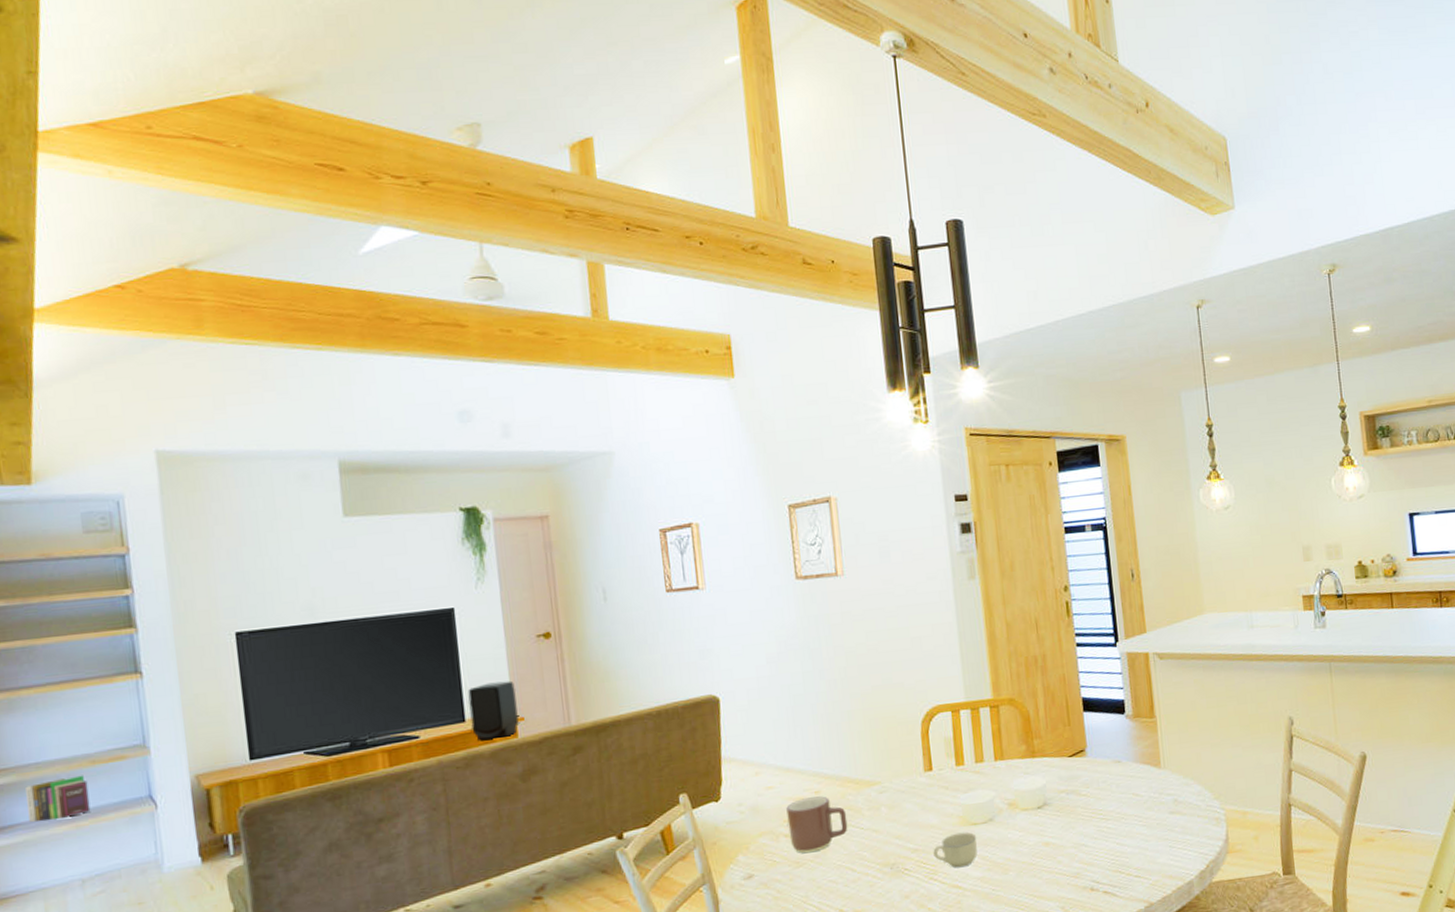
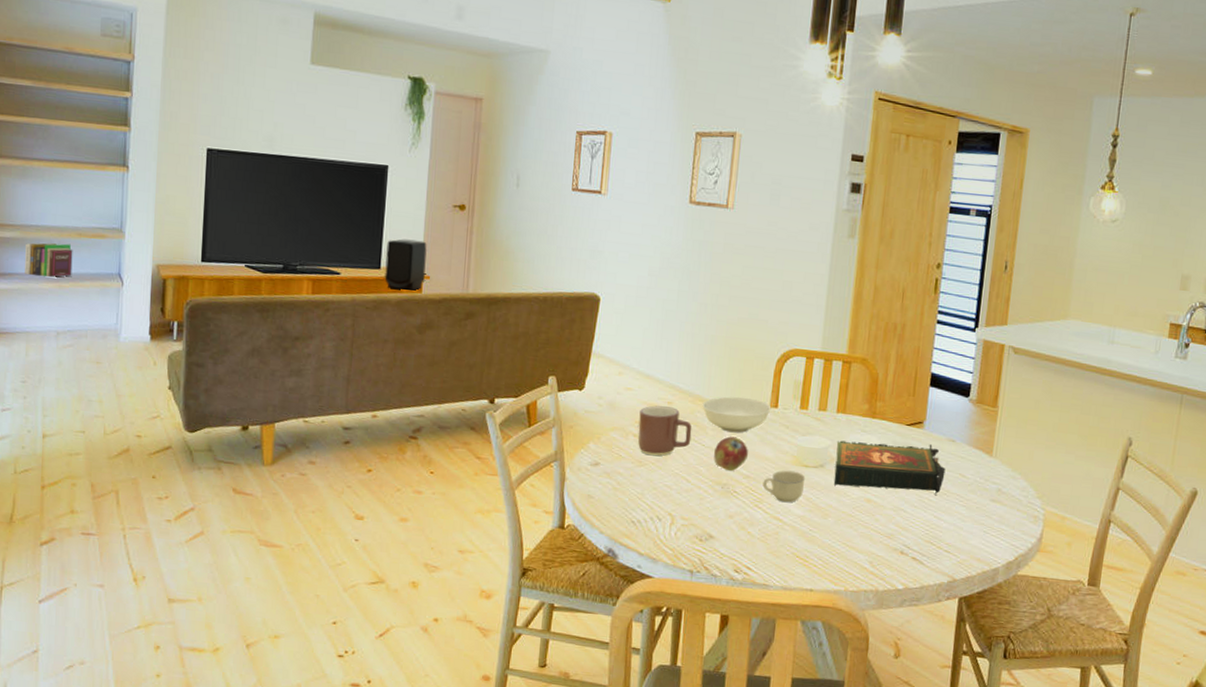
bowl: none [852,767,926,809] -> present [702,396,772,433]
fruit: none [874,811,913,849] -> present [713,436,749,471]
book: none [1001,771,1119,837] -> present [834,440,946,496]

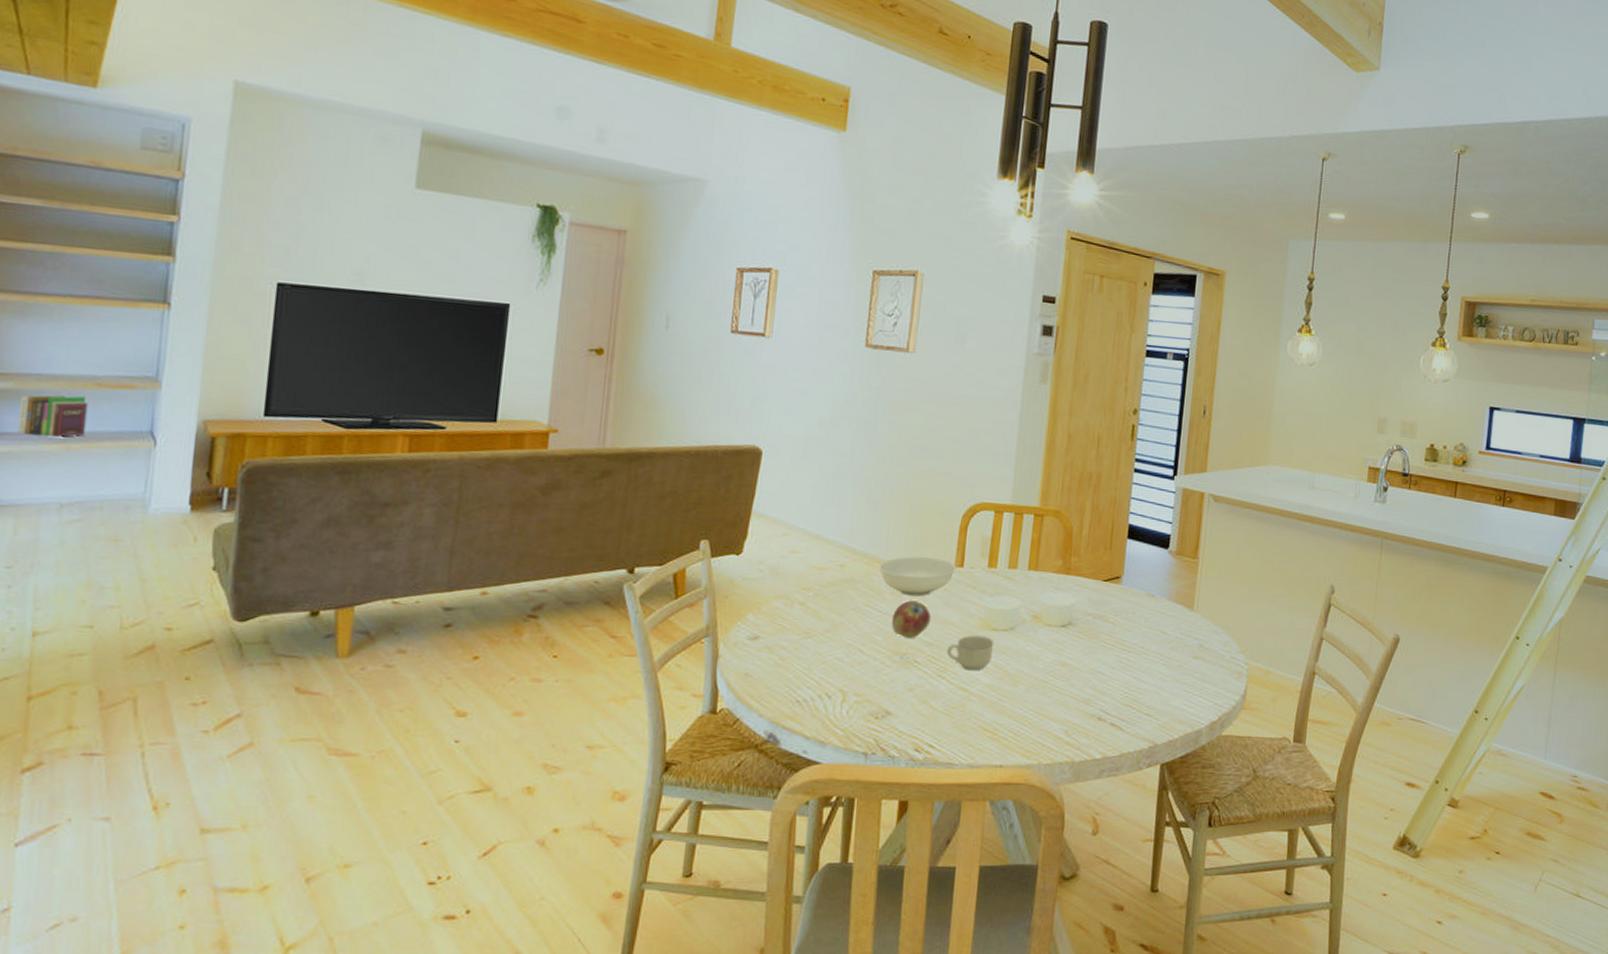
speaker: present [385,239,427,291] -> none [501,387,556,447]
mug: present [637,405,692,456] -> none [804,569,868,626]
book: present [834,440,946,496] -> none [1025,600,1145,655]

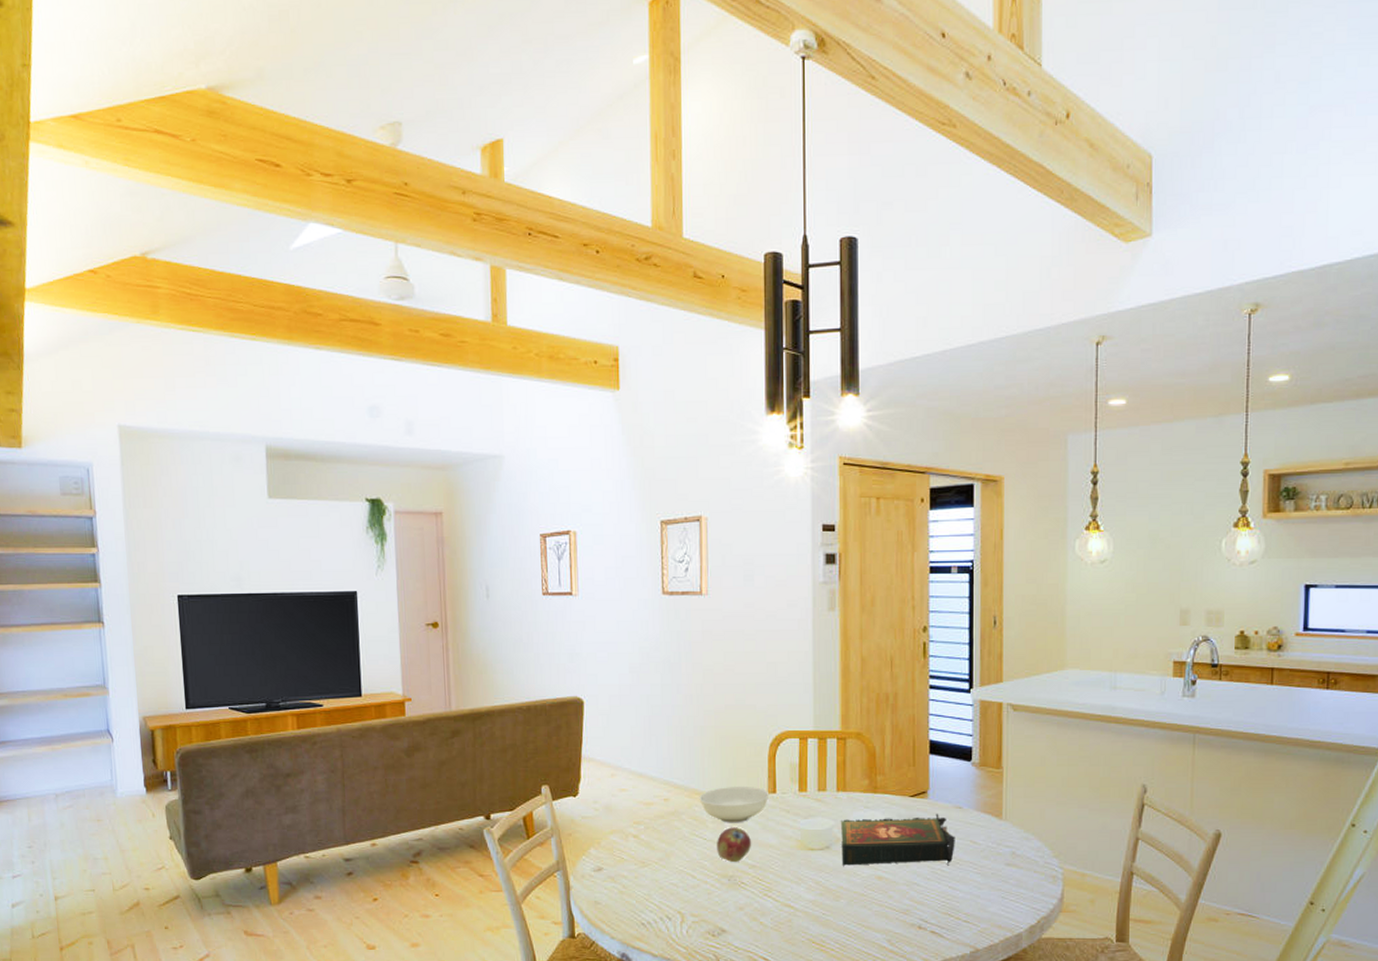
books: present [18,395,89,438] -> none [15,706,63,742]
cup: present [947,635,995,671] -> none [770,855,813,889]
book: none [1025,600,1145,655] -> present [840,814,955,866]

